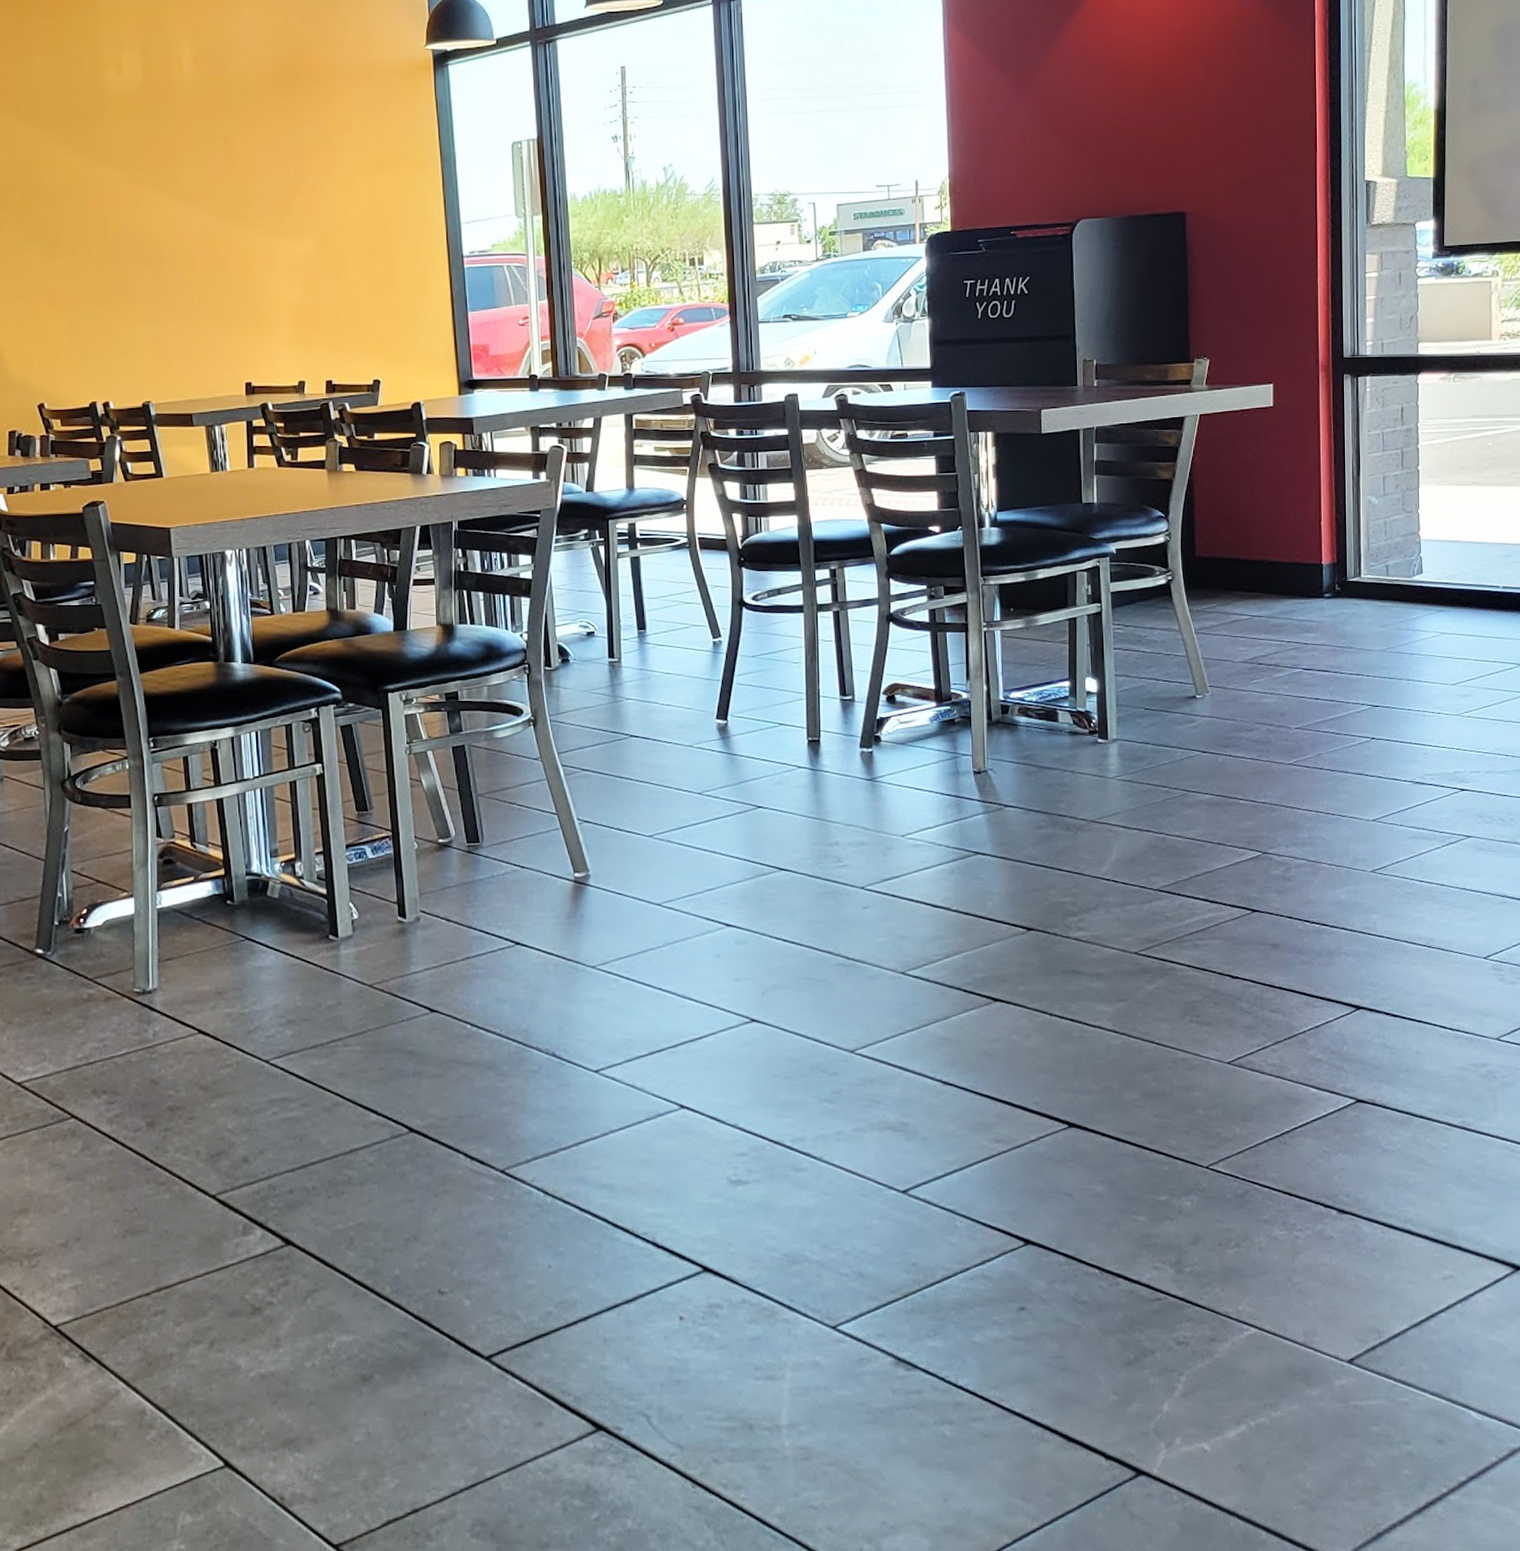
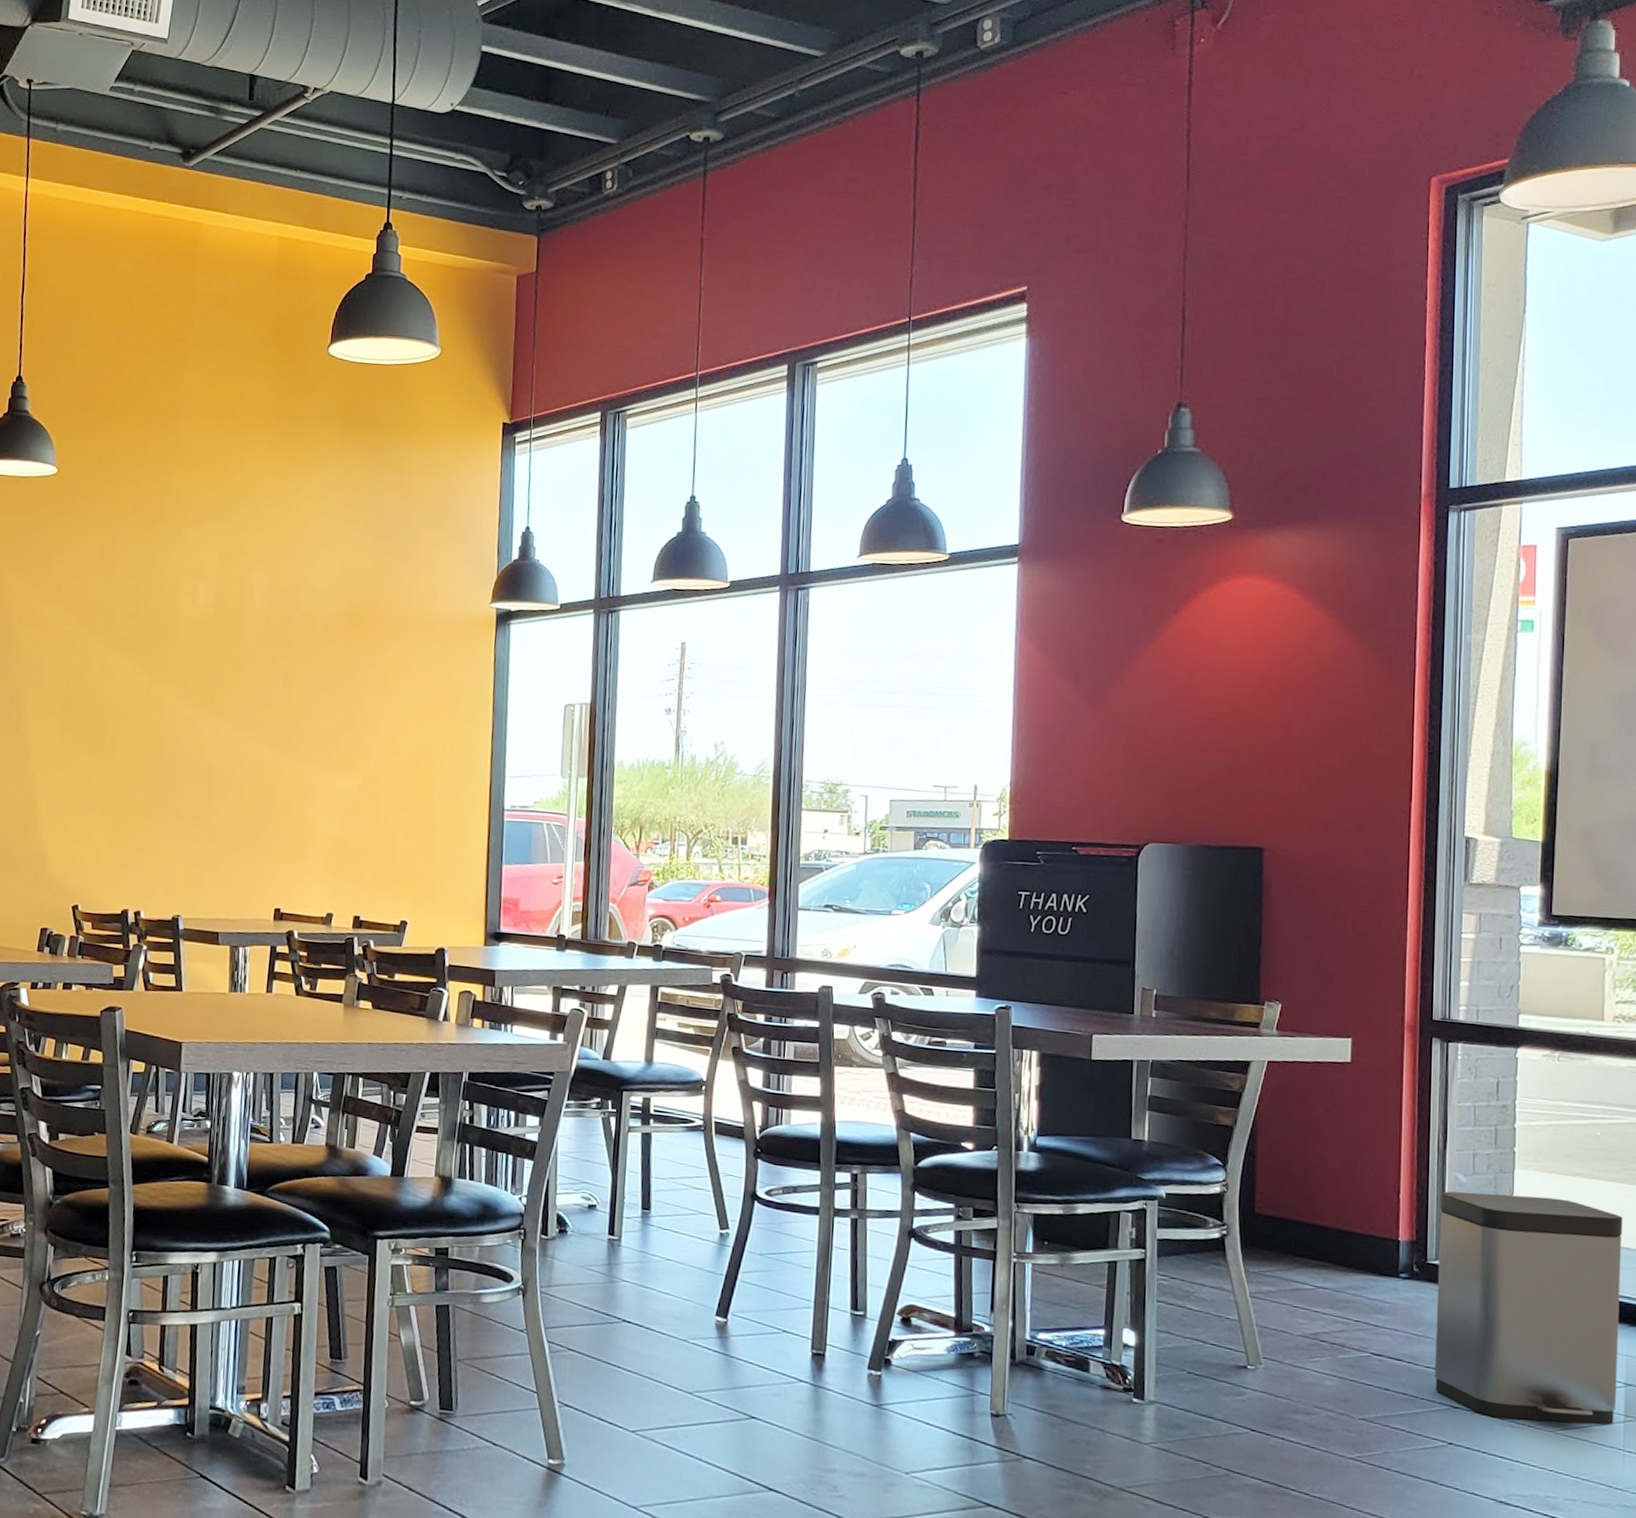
pedal bin: none [1356,507,1513,710] -> present [1435,1191,1623,1426]

